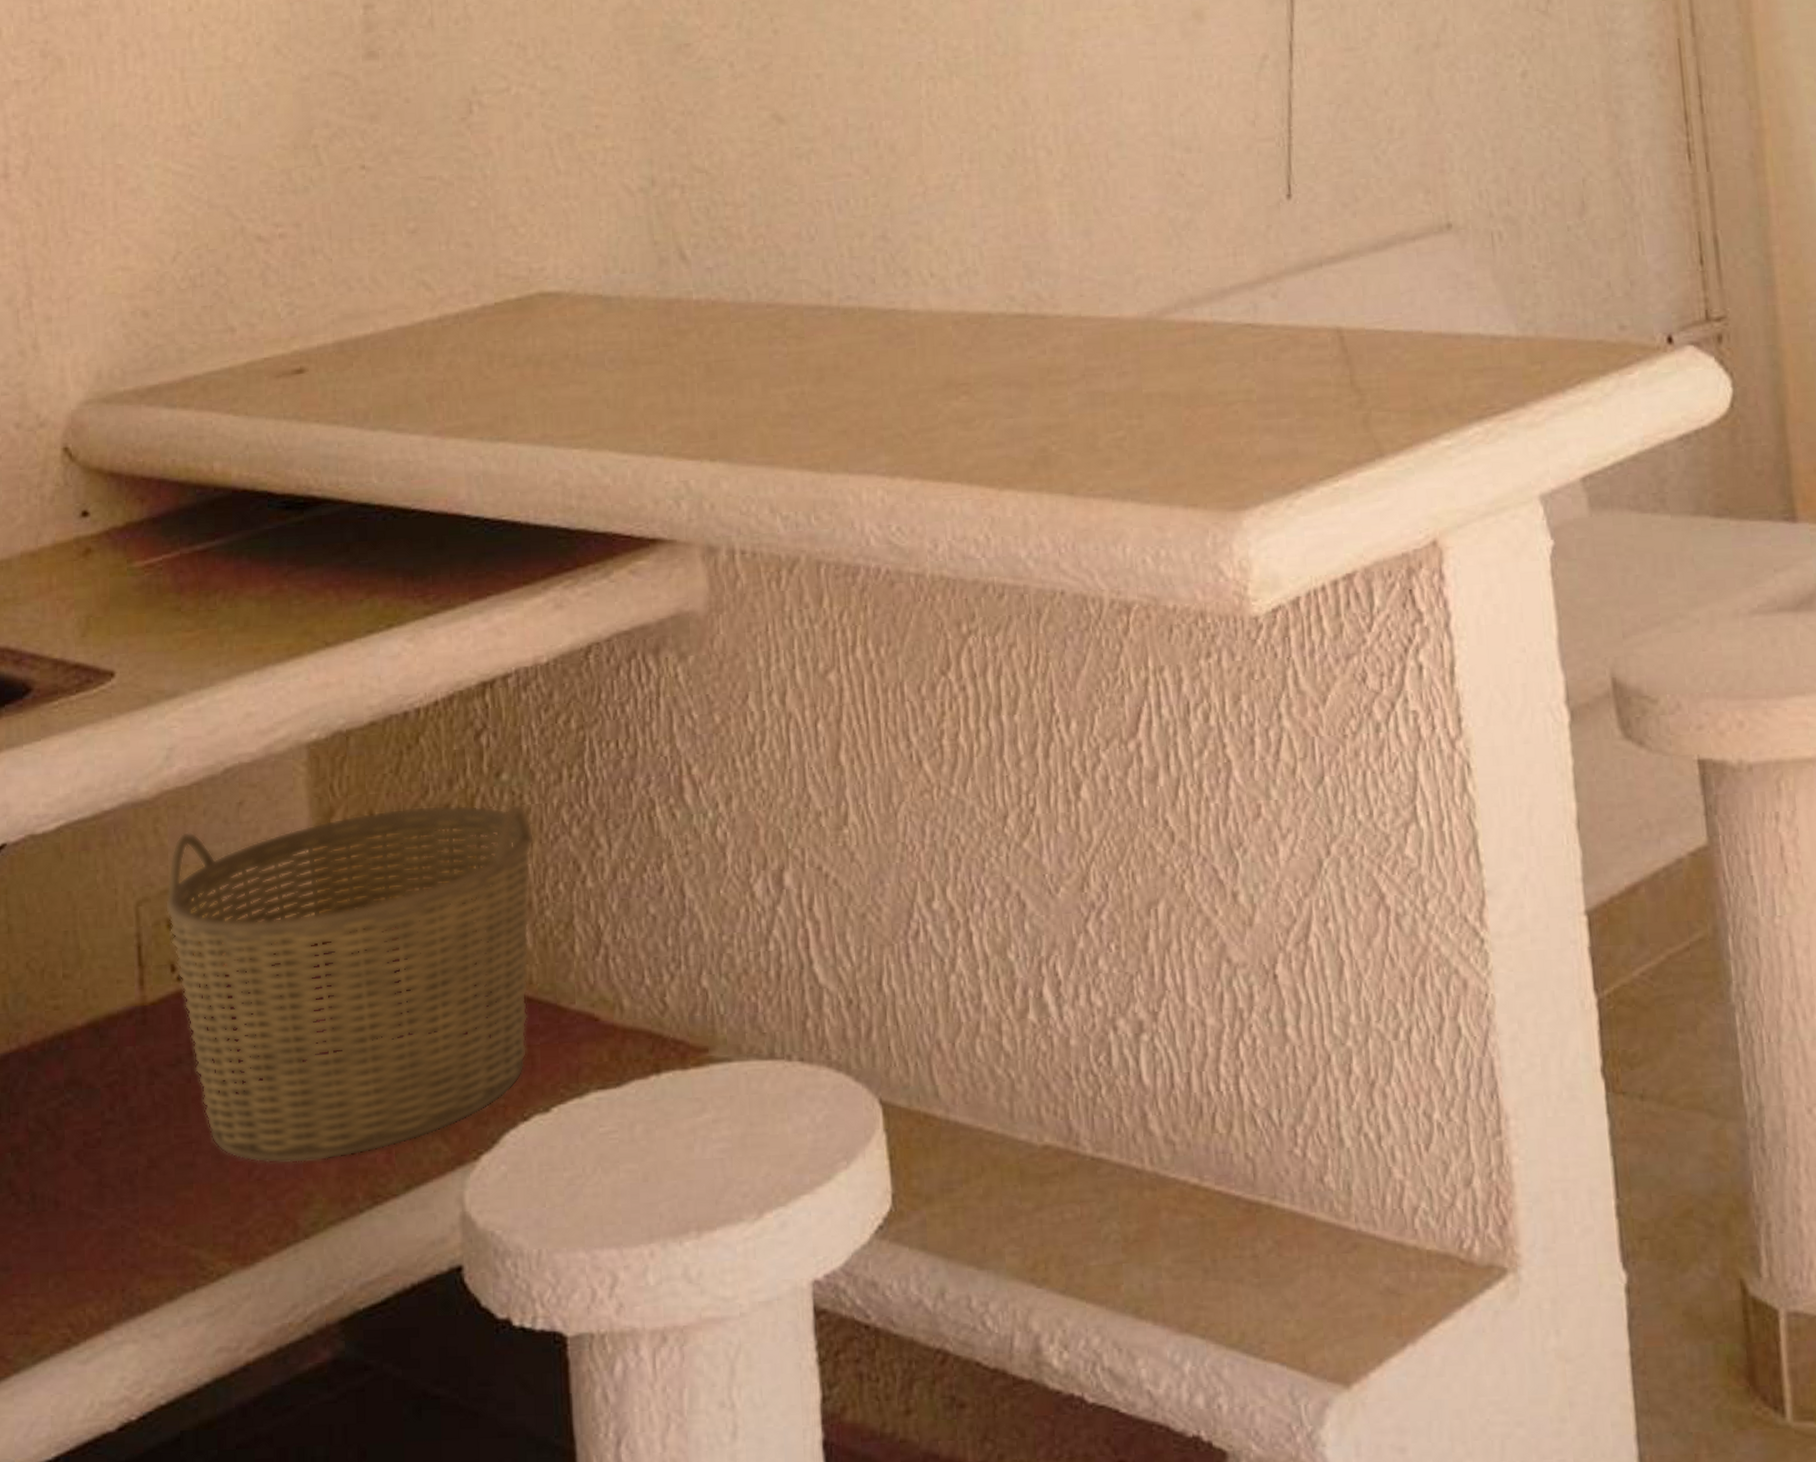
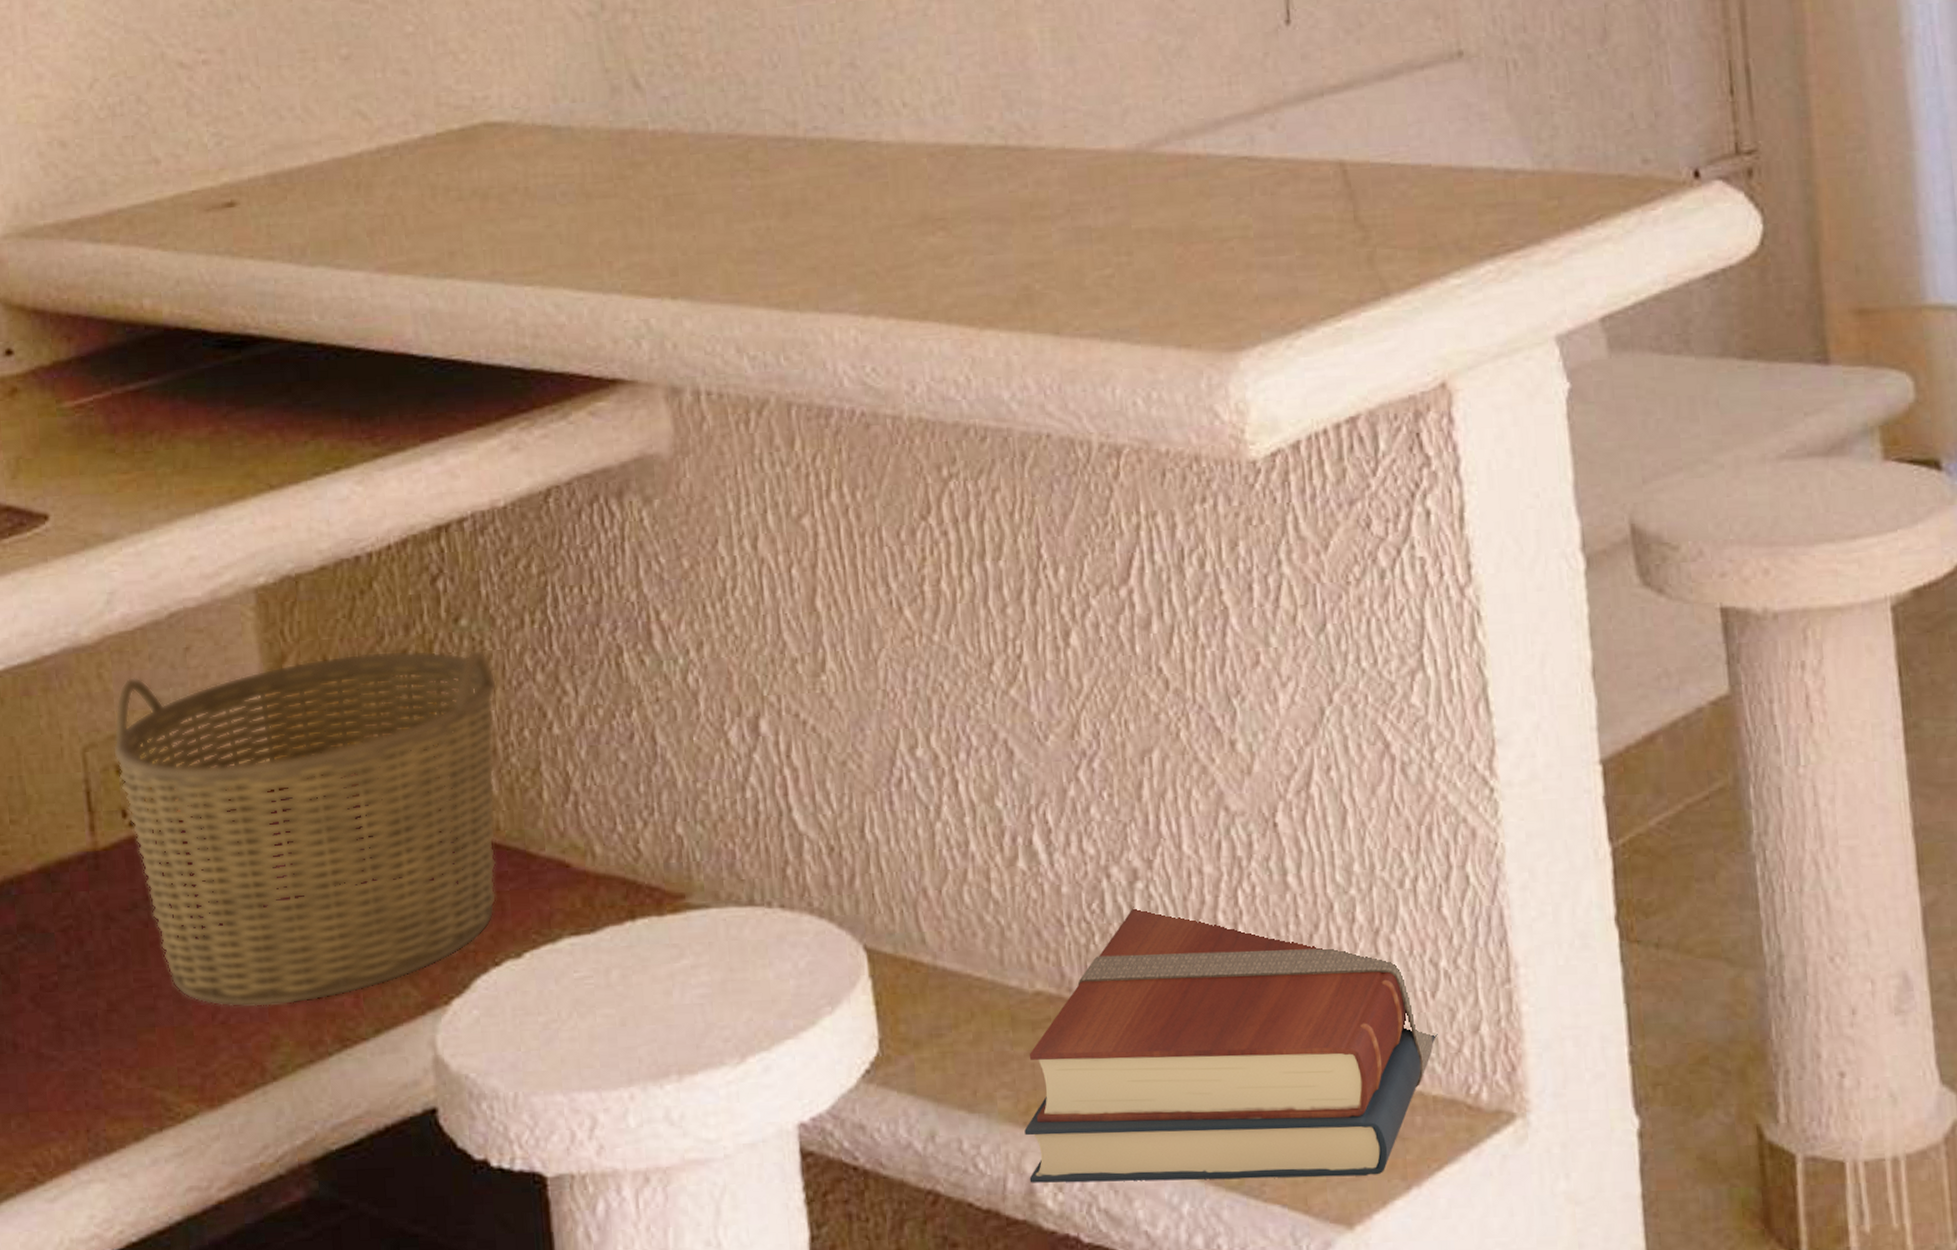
books: none [1031,1059,1430,1341] -> present [1024,907,1437,1183]

